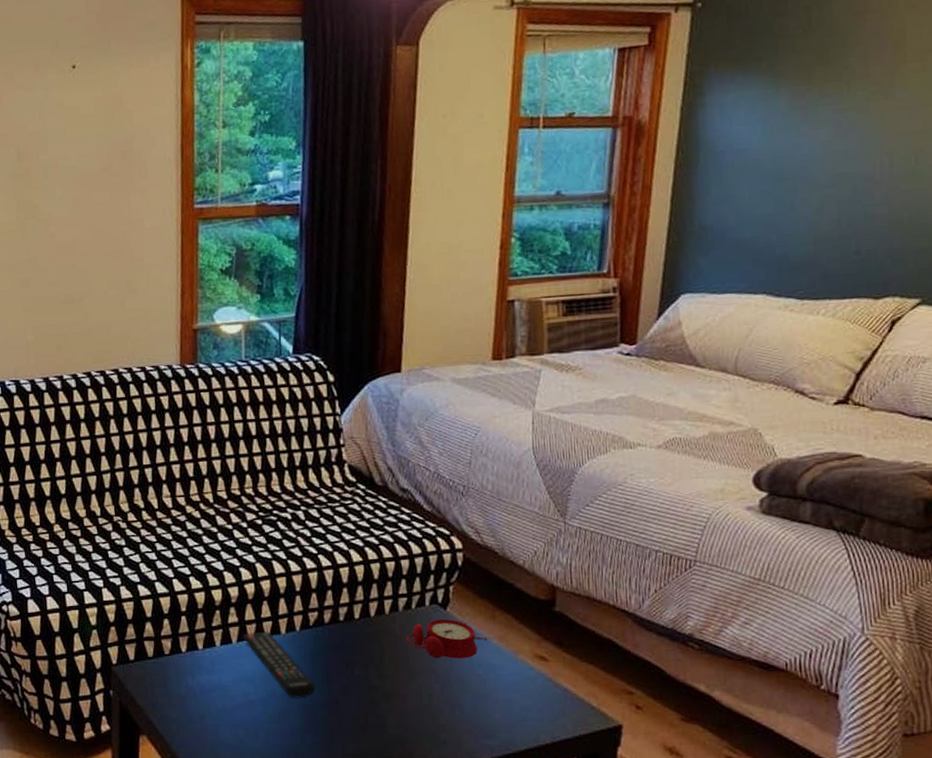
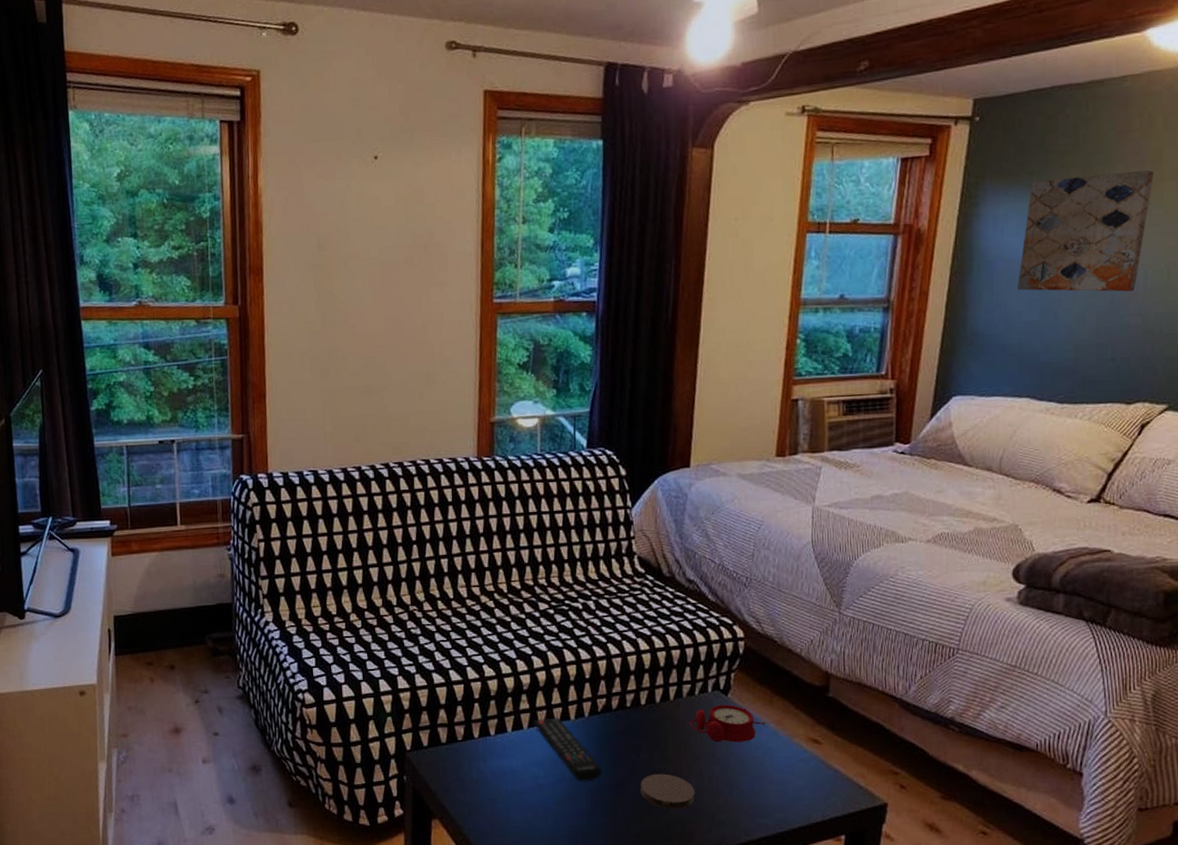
coaster: none [355,691,414,729] -> present [640,773,695,810]
wall art: none [749,51,897,182] -> present [1018,170,1155,292]

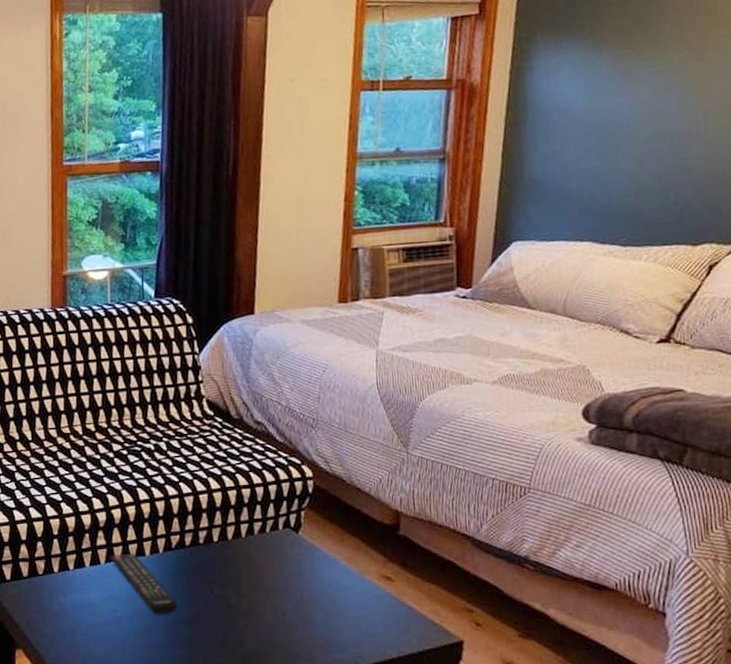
coaster: present [640,773,695,810] -> none [215,608,270,644]
alarm clock: present [689,704,765,743] -> none [261,541,337,579]
wall art: present [1018,170,1155,292] -> none [574,18,710,139]

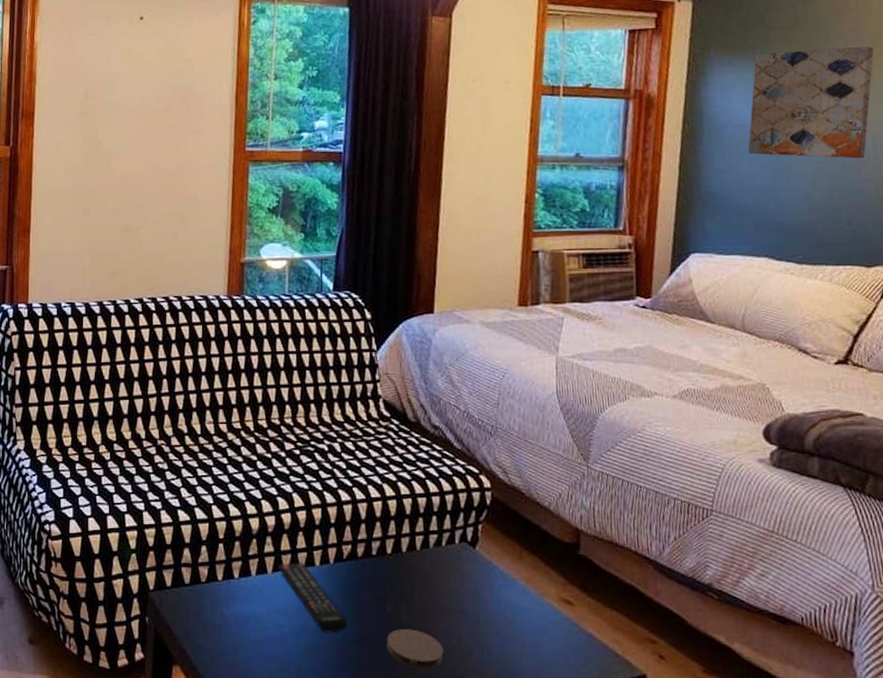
coaster: none [215,608,270,644] -> present [386,628,444,670]
wall art: none [574,18,710,139] -> present [748,46,874,159]

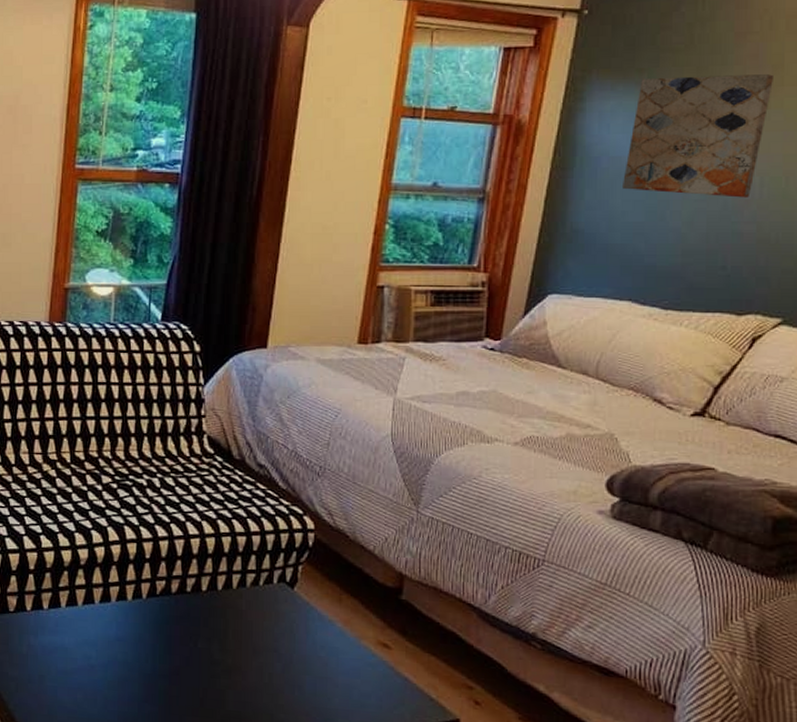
remote control: present [277,562,348,633] -> none [88,596,157,667]
coaster: present [386,628,444,670] -> none [196,664,254,706]

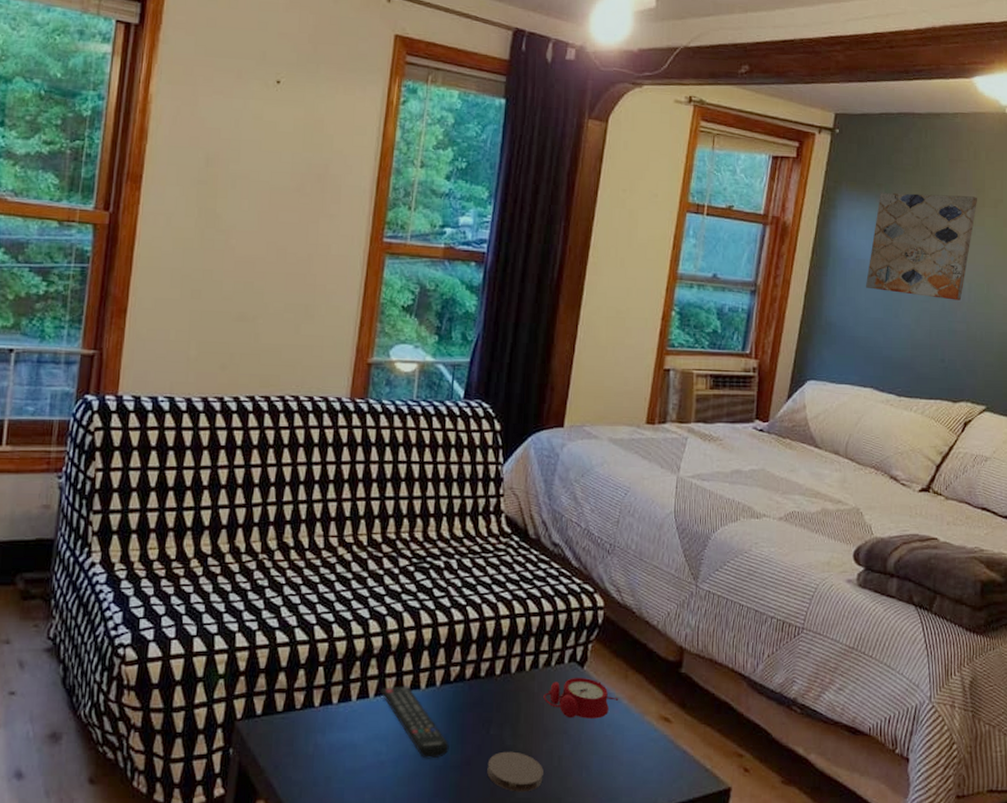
remote control: none [88,596,157,667] -> present [380,686,449,759]
coaster: none [196,664,254,706] -> present [487,751,544,792]
alarm clock: none [252,597,332,640] -> present [543,677,619,719]

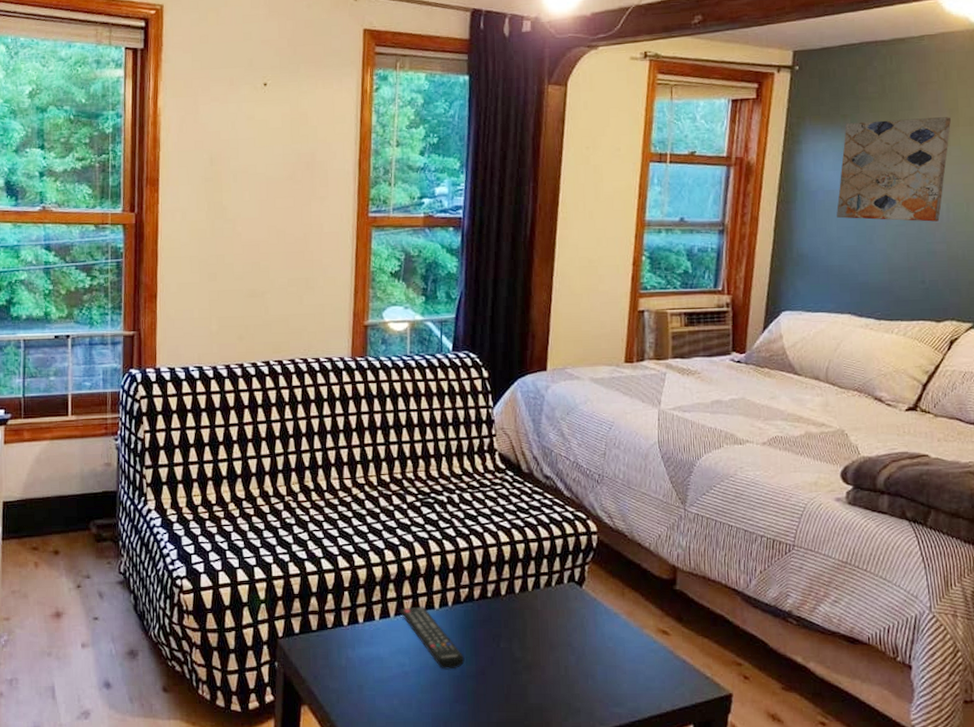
coaster: present [487,751,544,792] -> none [500,662,552,698]
alarm clock: present [543,677,619,719] -> none [546,595,618,633]

